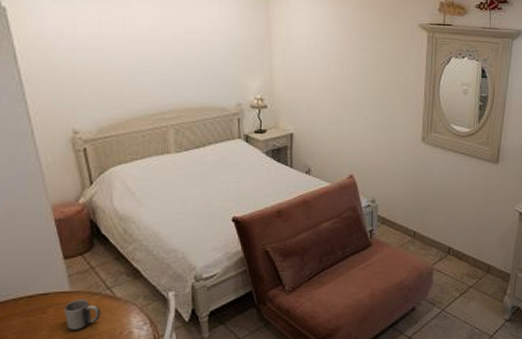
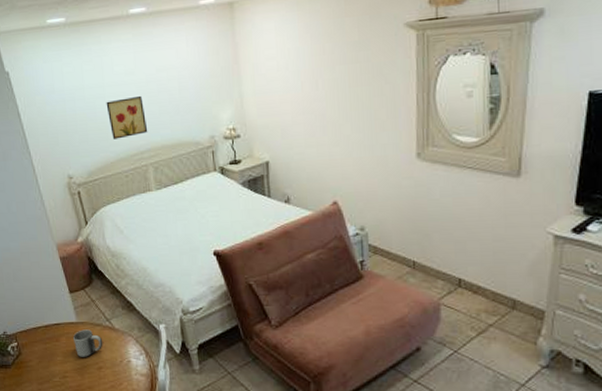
wall art: none [125,54,171,97] -> present [106,95,148,140]

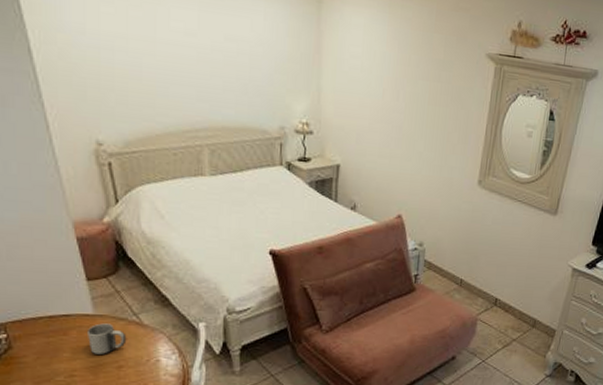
wall art: present [106,95,148,140] -> none [156,61,207,110]

